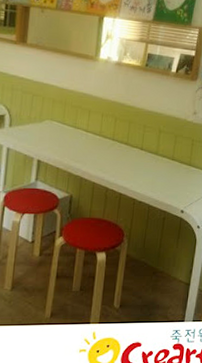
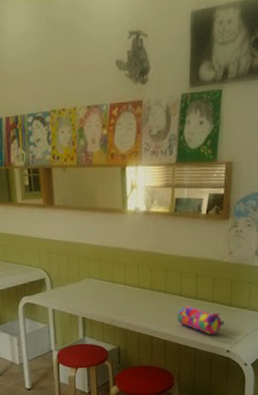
pencil case: none [135,160,181,193] -> present [177,305,224,335]

